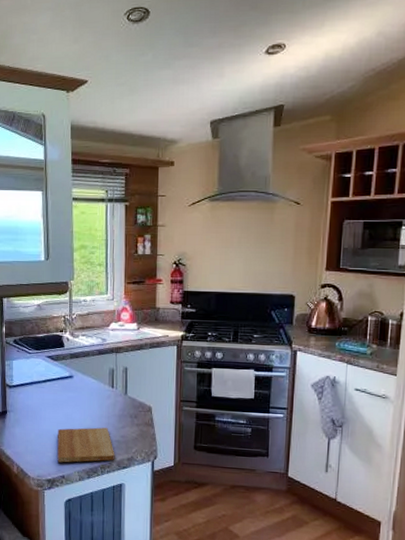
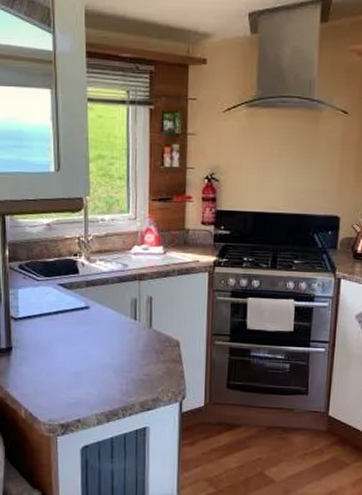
cutting board: present [57,427,115,463] -> none [72,365,138,405]

